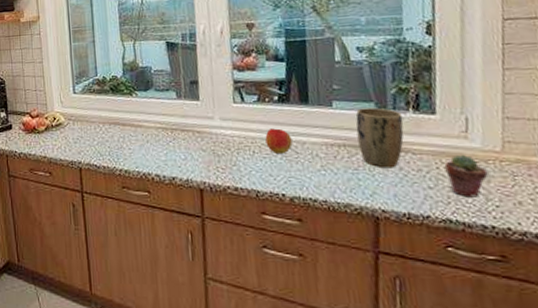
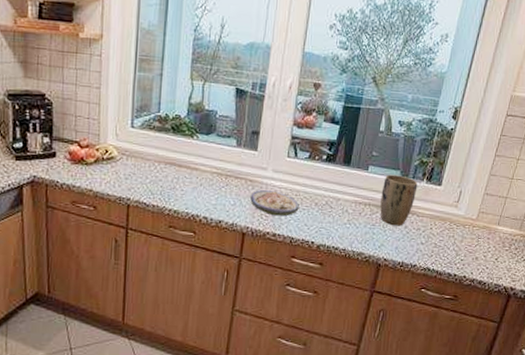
soup: none [201,140,259,168] -> present [250,190,299,216]
apple: present [265,128,293,155] -> none [308,184,330,208]
potted succulent: present [444,155,488,198] -> none [436,220,463,253]

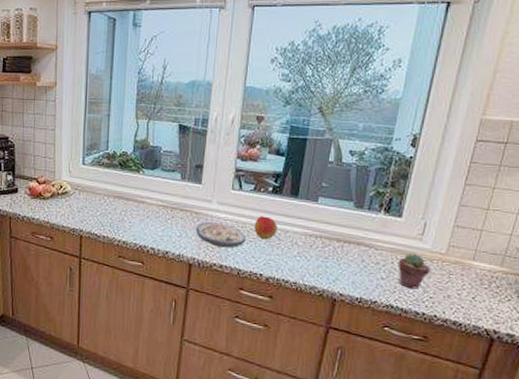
apple: none [308,184,330,208] -> present [254,216,277,240]
plant pot: present [380,174,418,226] -> none [333,206,374,260]
potted succulent: none [436,220,463,253] -> present [398,254,431,289]

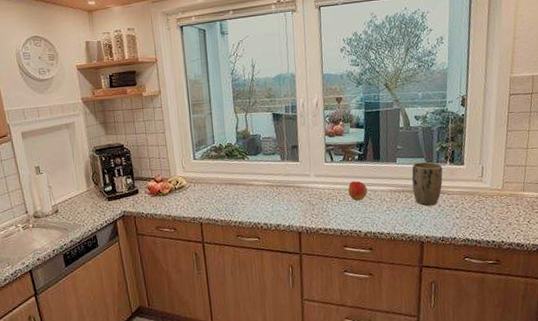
soup: present [196,222,246,248] -> none [300,192,343,213]
plant pot: none [333,206,374,260] -> present [411,162,443,206]
potted succulent: present [398,254,431,289] -> none [467,193,493,223]

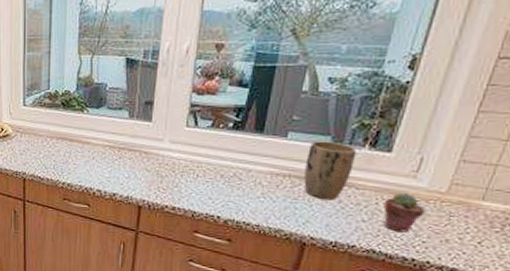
apple: present [348,181,368,201] -> none [211,154,238,180]
potted succulent: none [467,193,493,223] -> present [383,193,426,233]

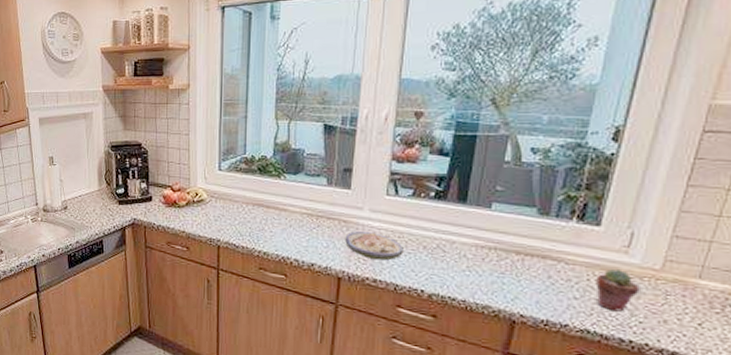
soup: none [146,162,202,189] -> present [345,231,404,260]
plant pot: present [304,141,357,201] -> none [511,212,564,276]

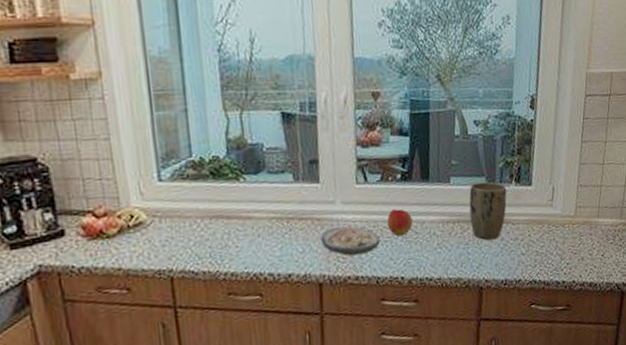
apple: none [413,225,441,252] -> present [387,209,413,237]
plant pot: none [511,212,564,276] -> present [469,181,507,240]
potted succulent: present [595,269,640,312] -> none [534,221,564,259]

